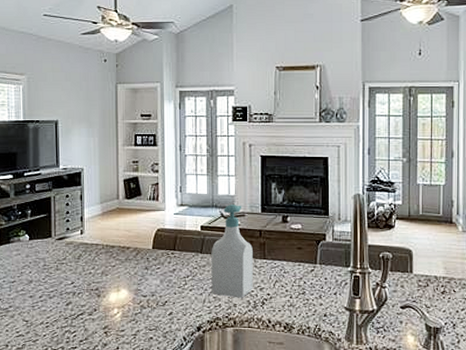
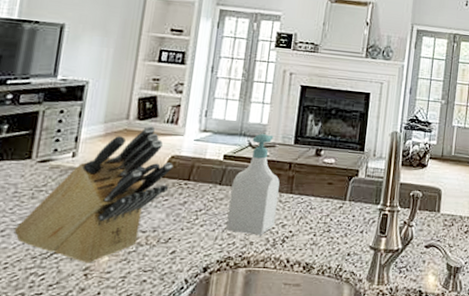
knife block: none [48,203,160,323] -> present [14,125,174,264]

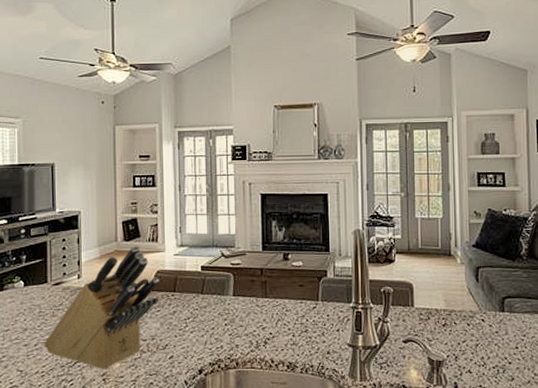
soap bottle: present [226,134,280,235] -> none [212,244,255,339]

